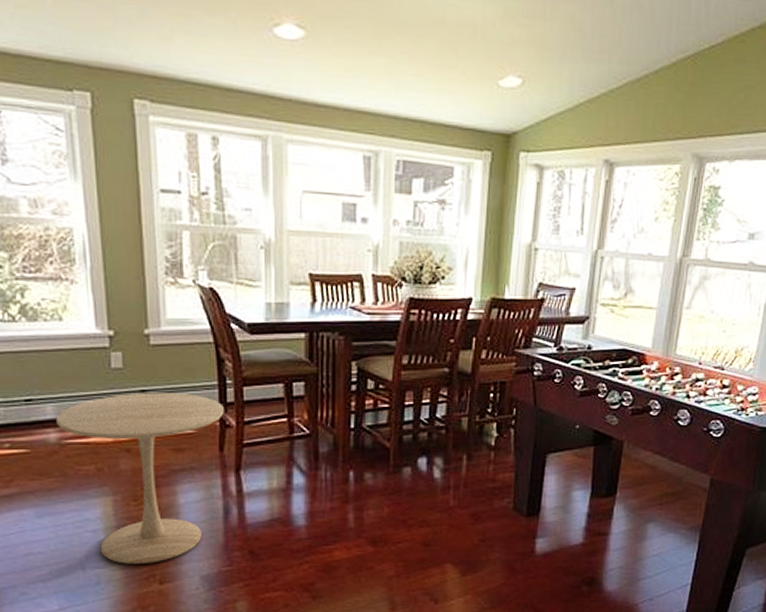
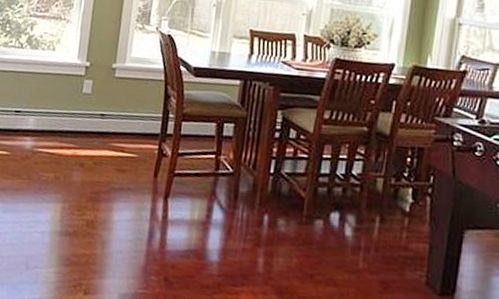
side table: present [56,393,224,564] -> none [34,115,164,273]

